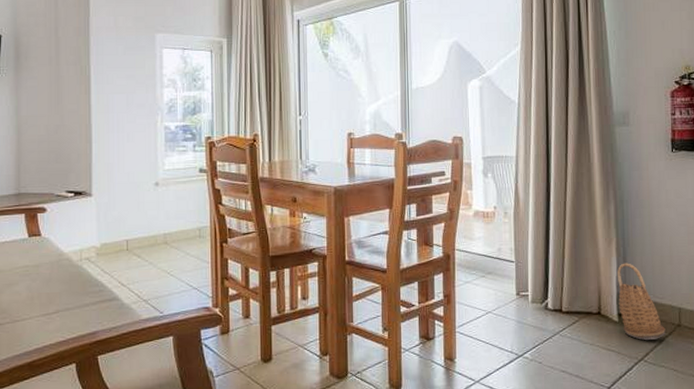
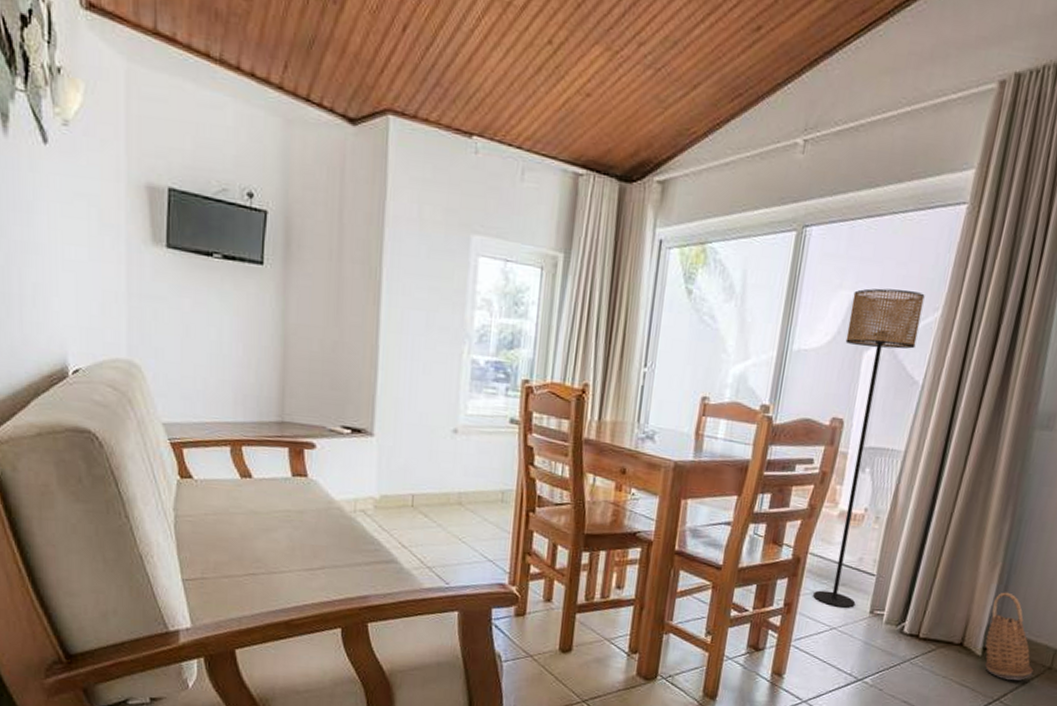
floor lamp: none [451,34,506,293] -> present [813,288,925,608]

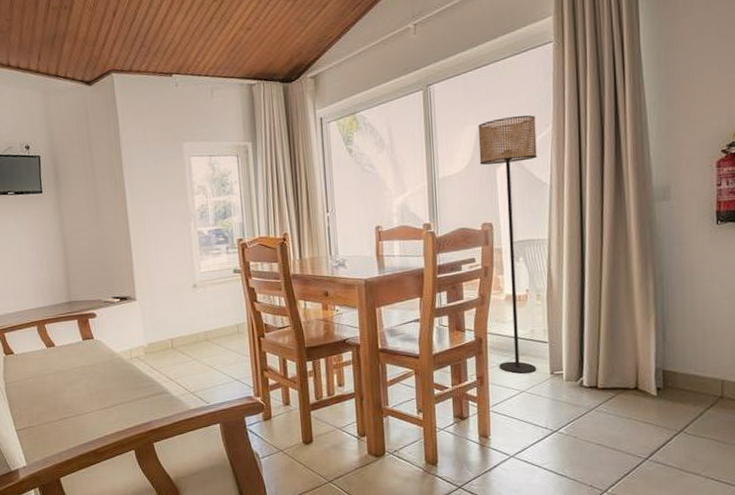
basket: present [984,592,1034,680] -> none [656,338,707,413]

